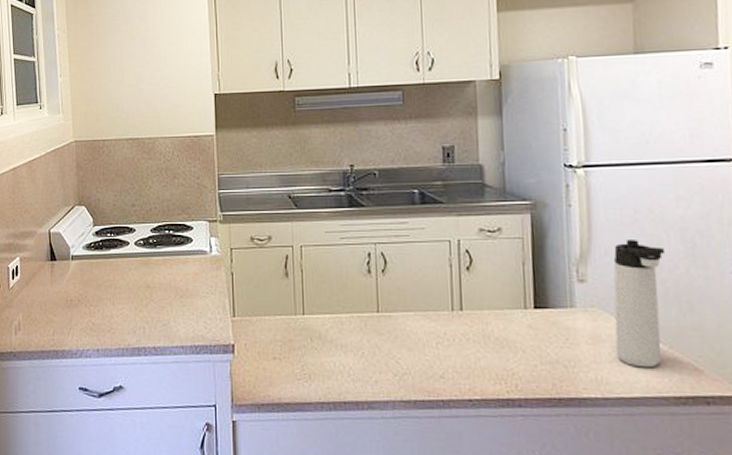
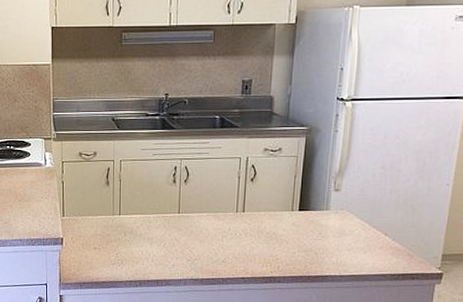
thermos bottle: present [613,240,666,368] -> none [355,159,403,254]

